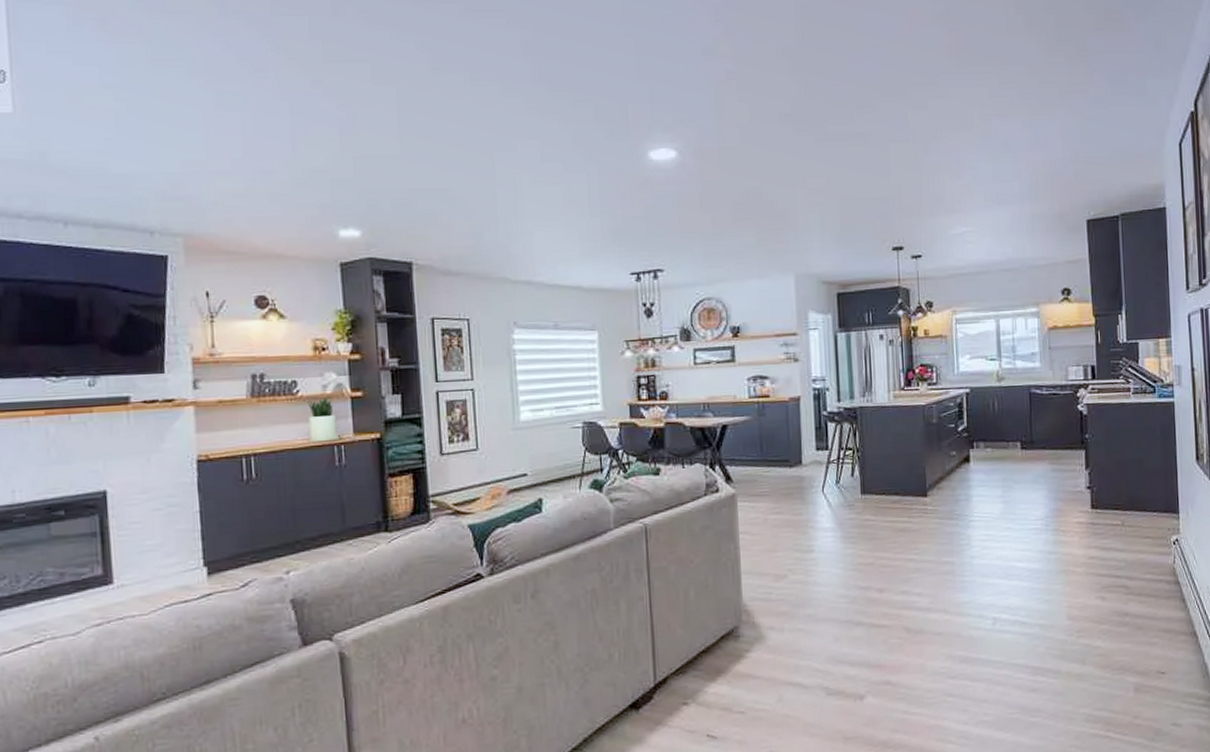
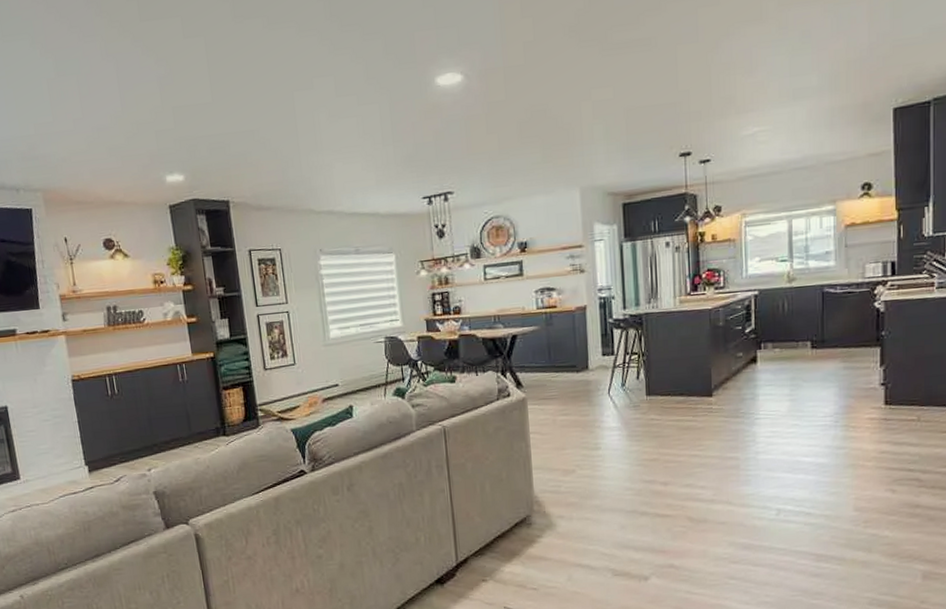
planter: present [307,397,340,443] -> none [152,323,181,363]

